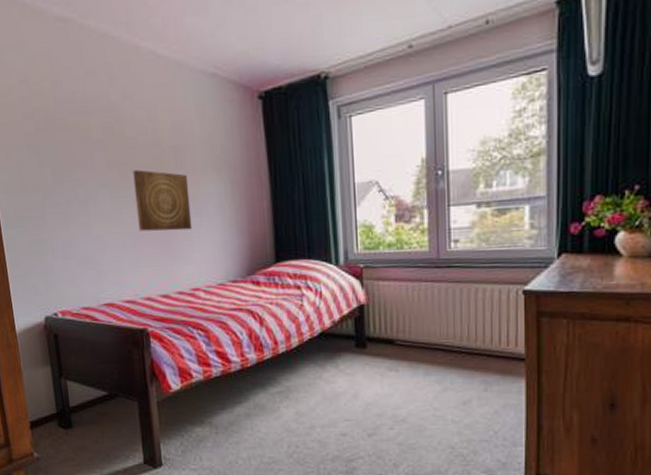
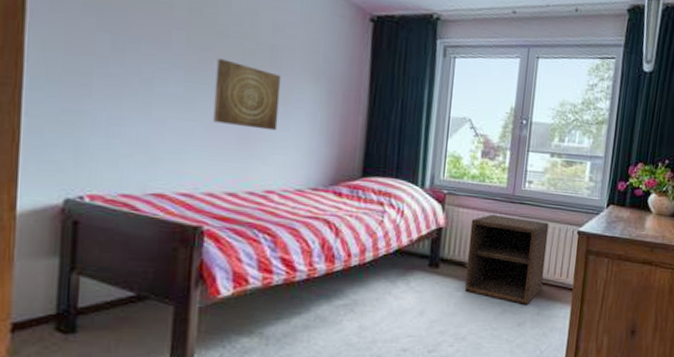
nightstand: none [394,283,487,380] -> present [464,215,549,305]

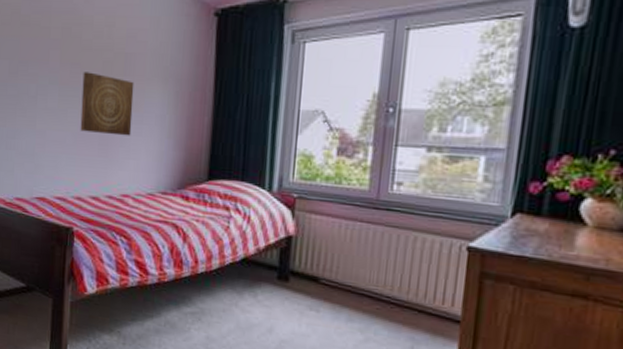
nightstand: present [464,215,549,305] -> none [318,223,426,335]

